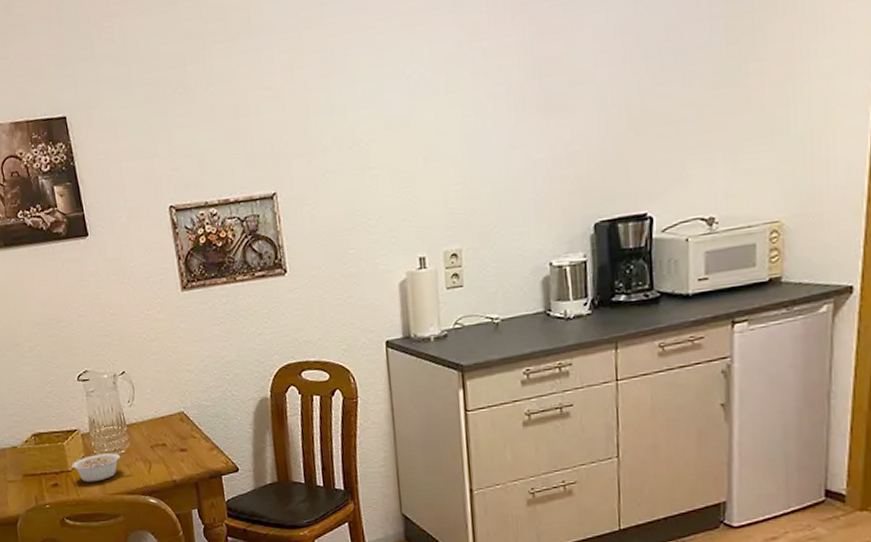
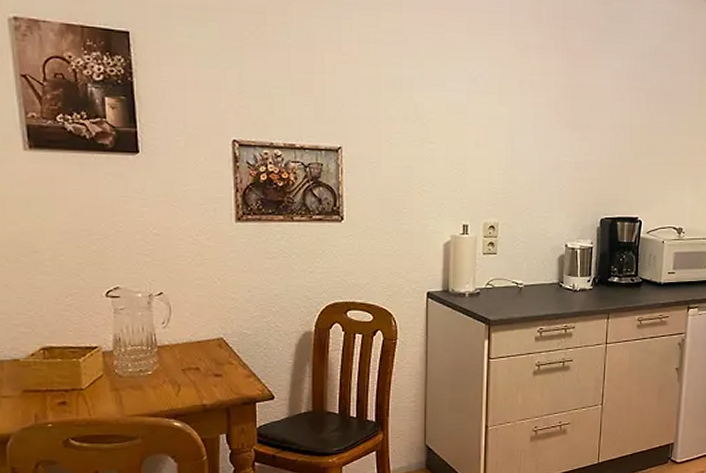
legume: present [71,453,127,482] -> none [86,374,154,402]

